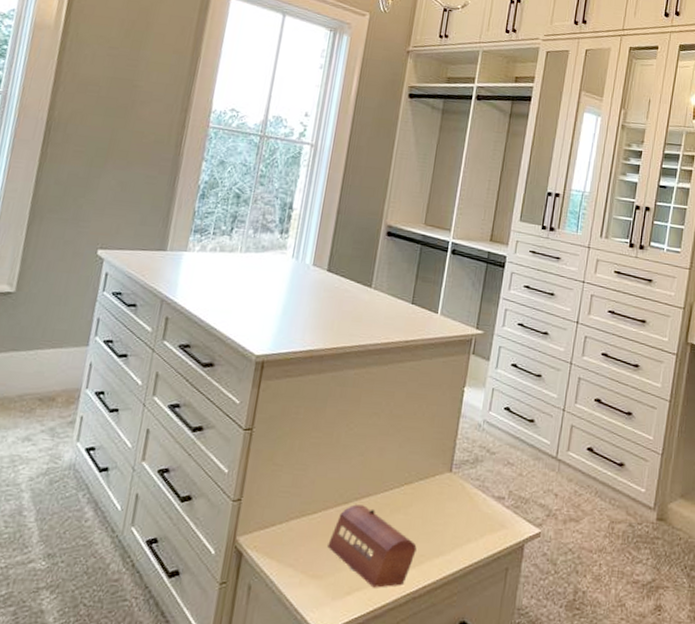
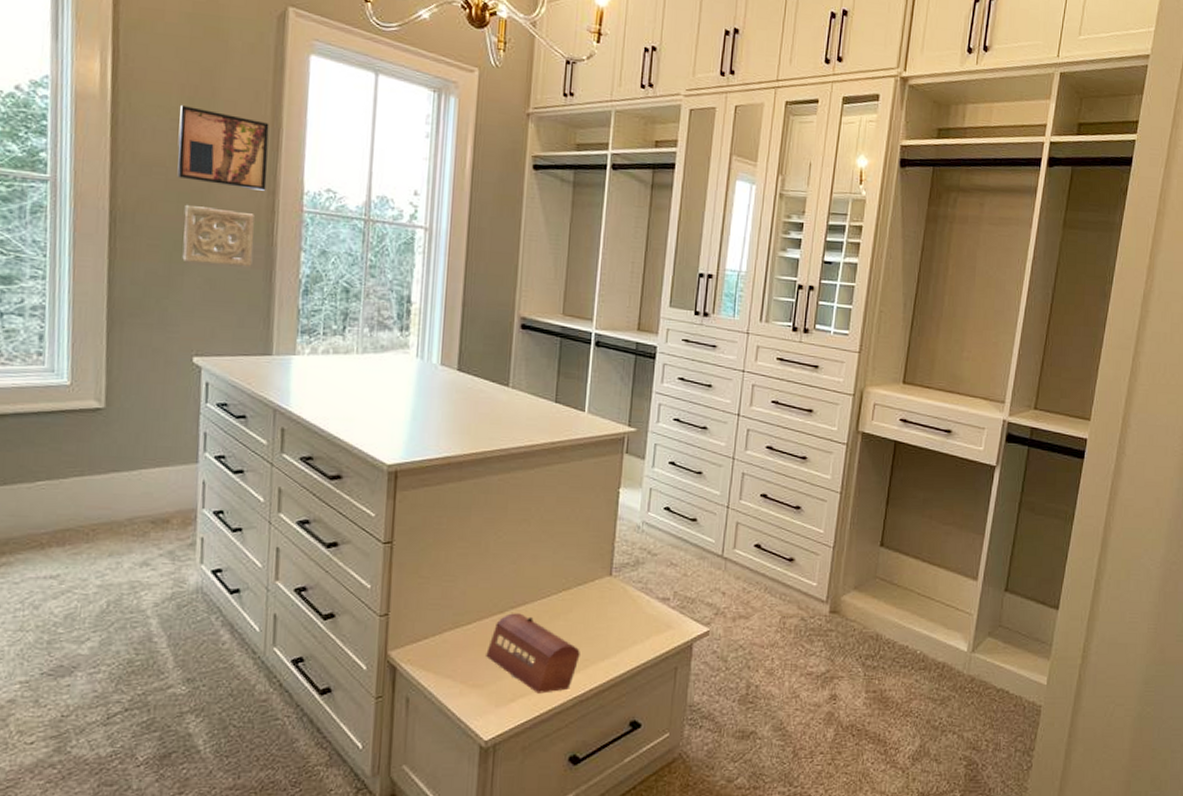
wall ornament: none [101,119,168,173] -> present [182,205,254,267]
wall art: none [107,35,190,109] -> present [177,104,269,191]

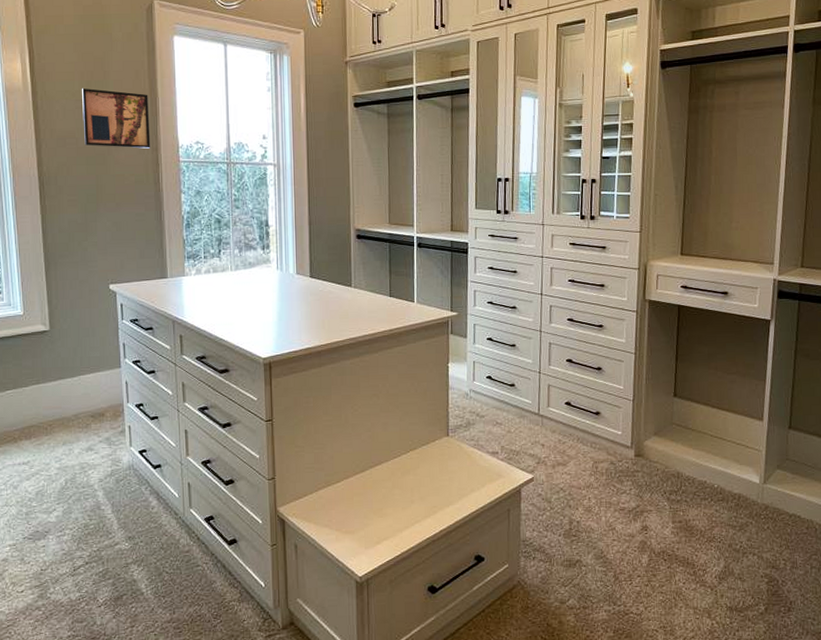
wall ornament: present [182,205,254,267] -> none [92,166,146,211]
wooden box: present [486,613,580,694] -> none [354,471,429,536]

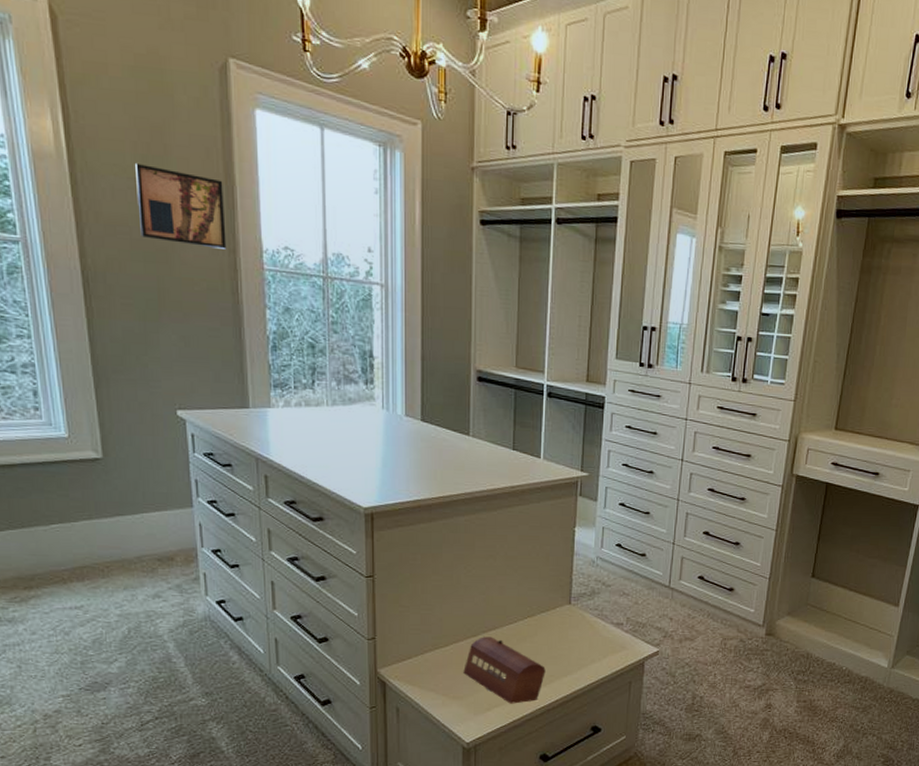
wooden box: none [354,471,429,536] -> present [463,637,546,704]

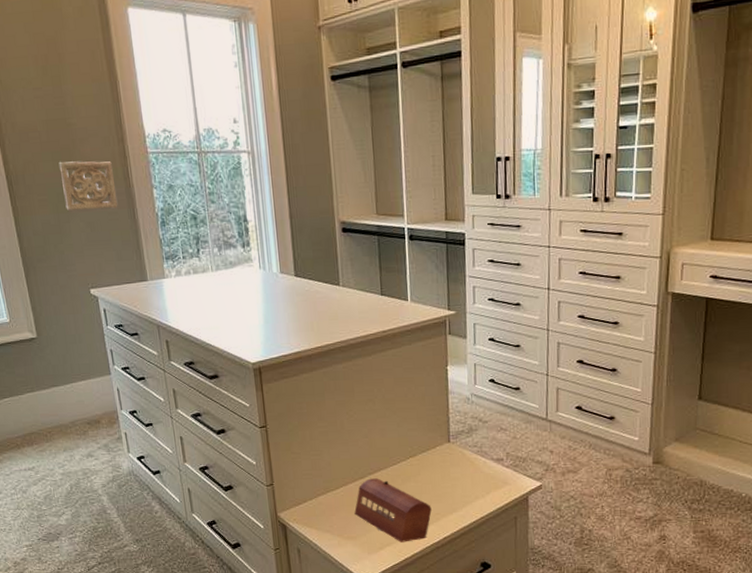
wall art: present [135,162,227,249] -> none [38,74,116,140]
wall ornament: none [151,265,222,325] -> present [58,161,118,210]

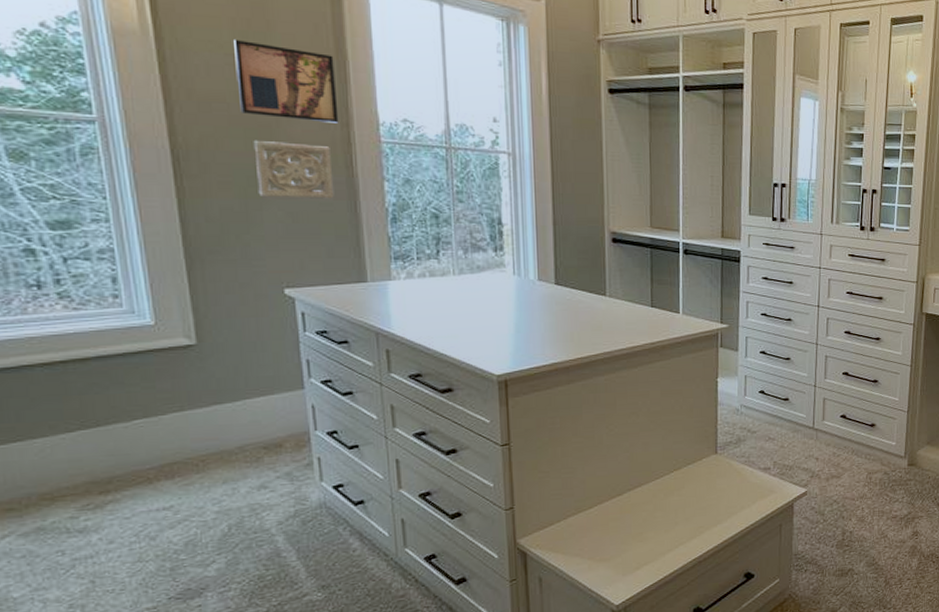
wall art: none [38,74,116,140] -> present [234,38,339,123]
wooden box: present [354,478,432,542] -> none [609,494,695,560]

